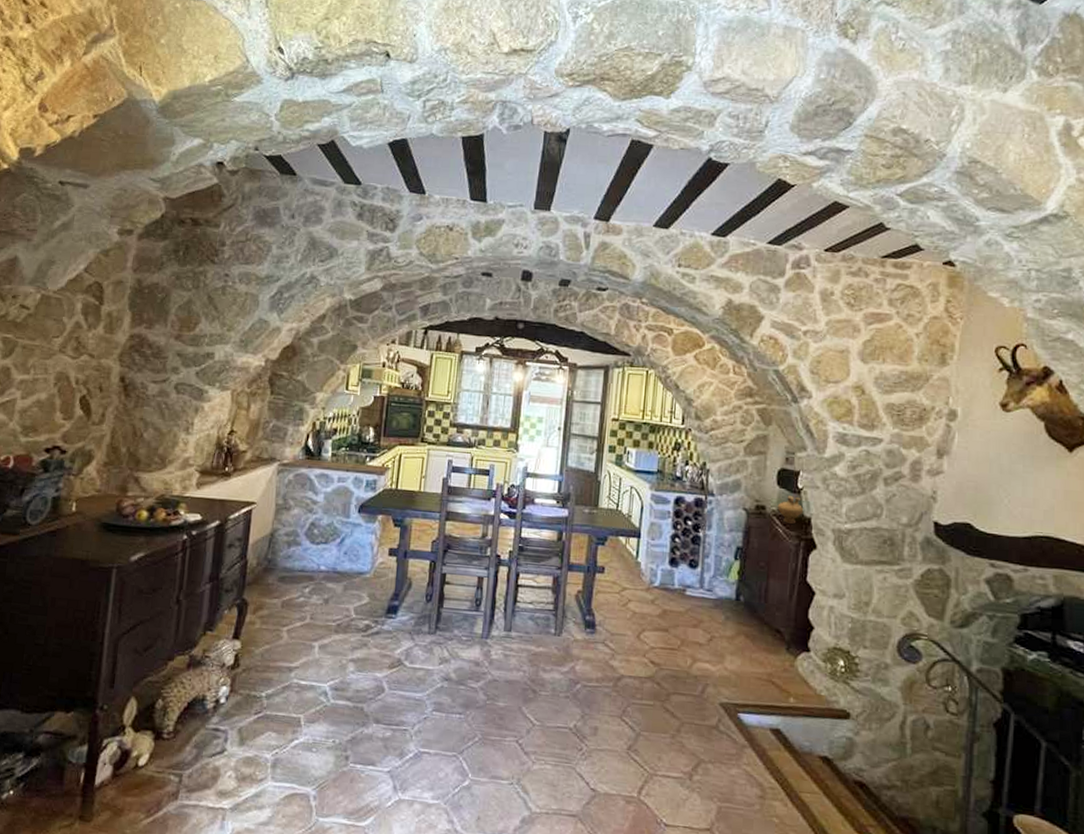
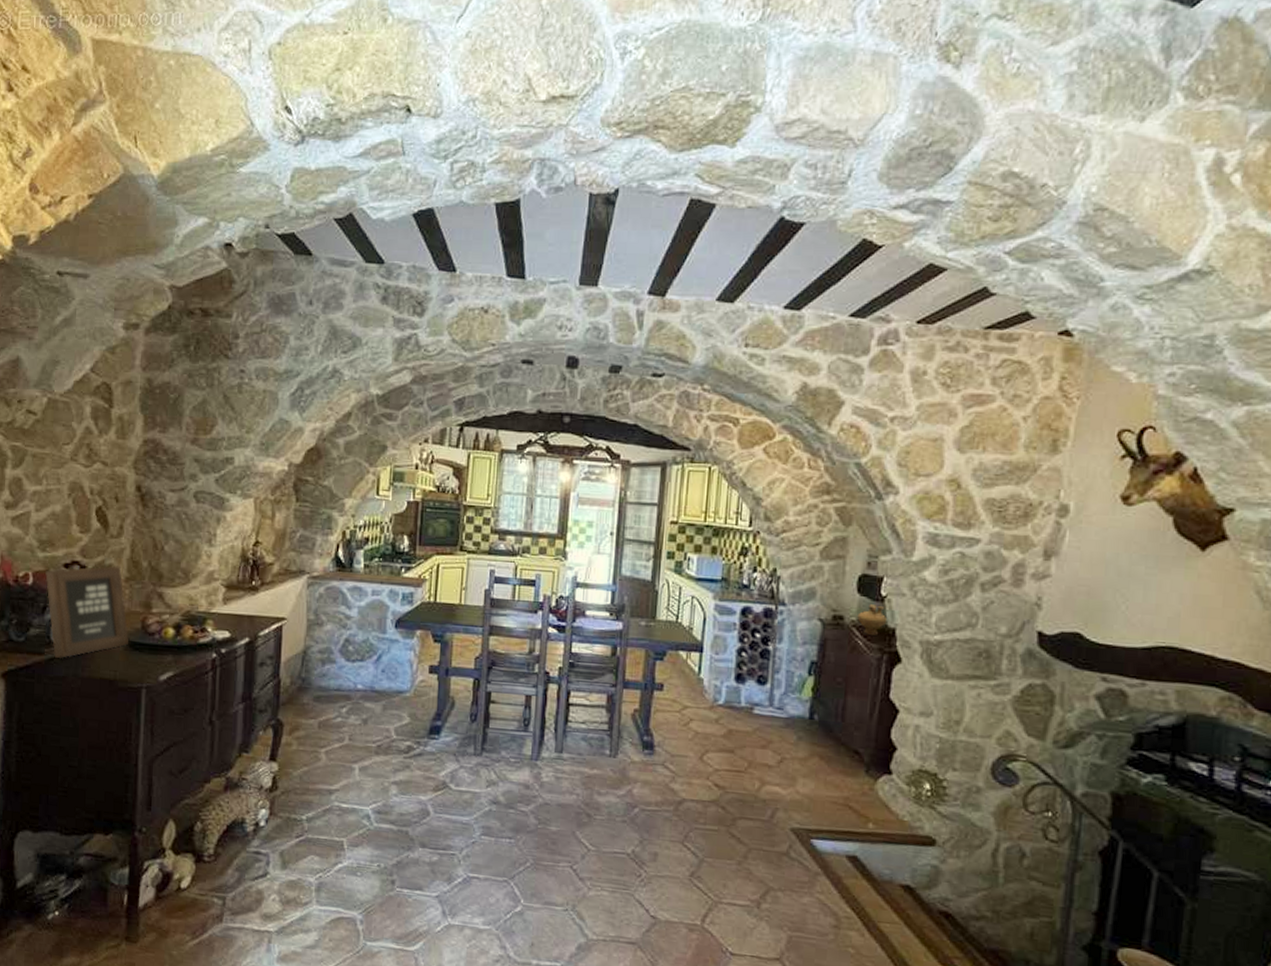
picture frame: none [25,451,104,539] -> present [45,565,129,658]

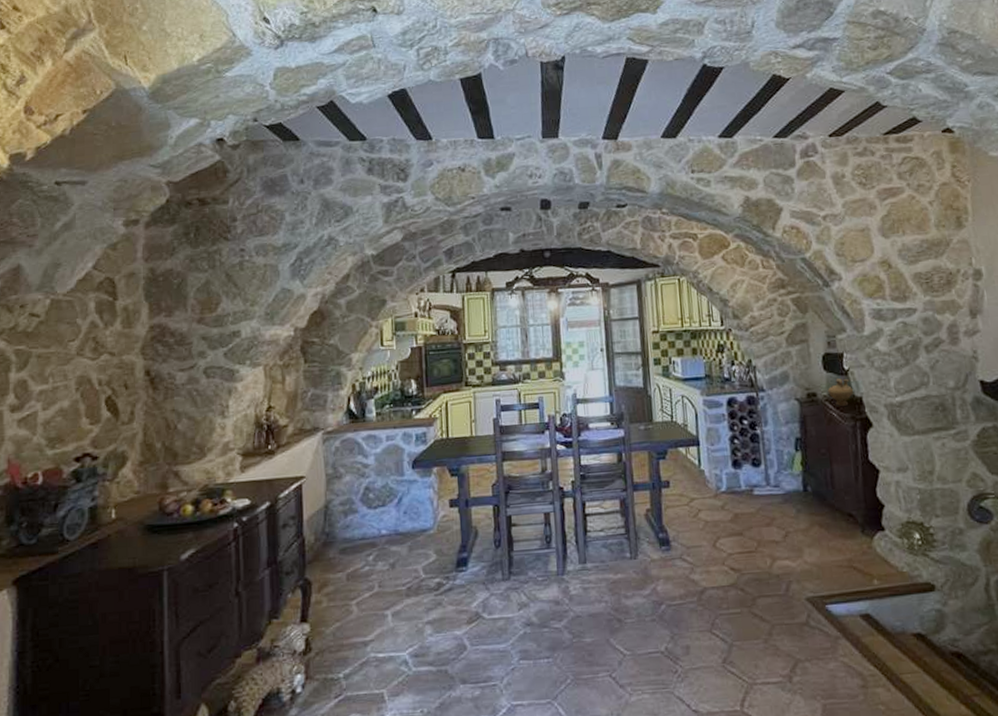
picture frame: present [45,565,129,658] -> none [56,451,147,555]

